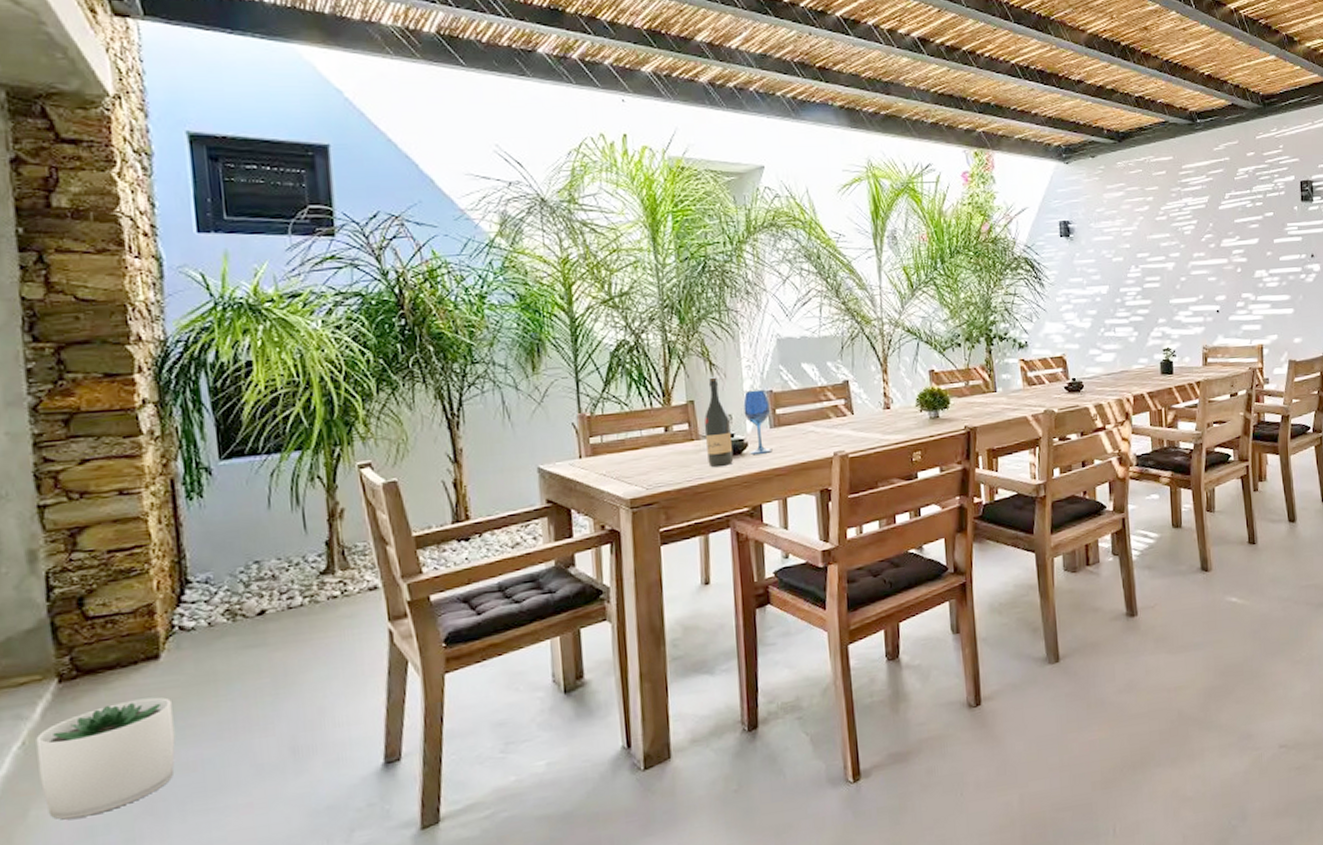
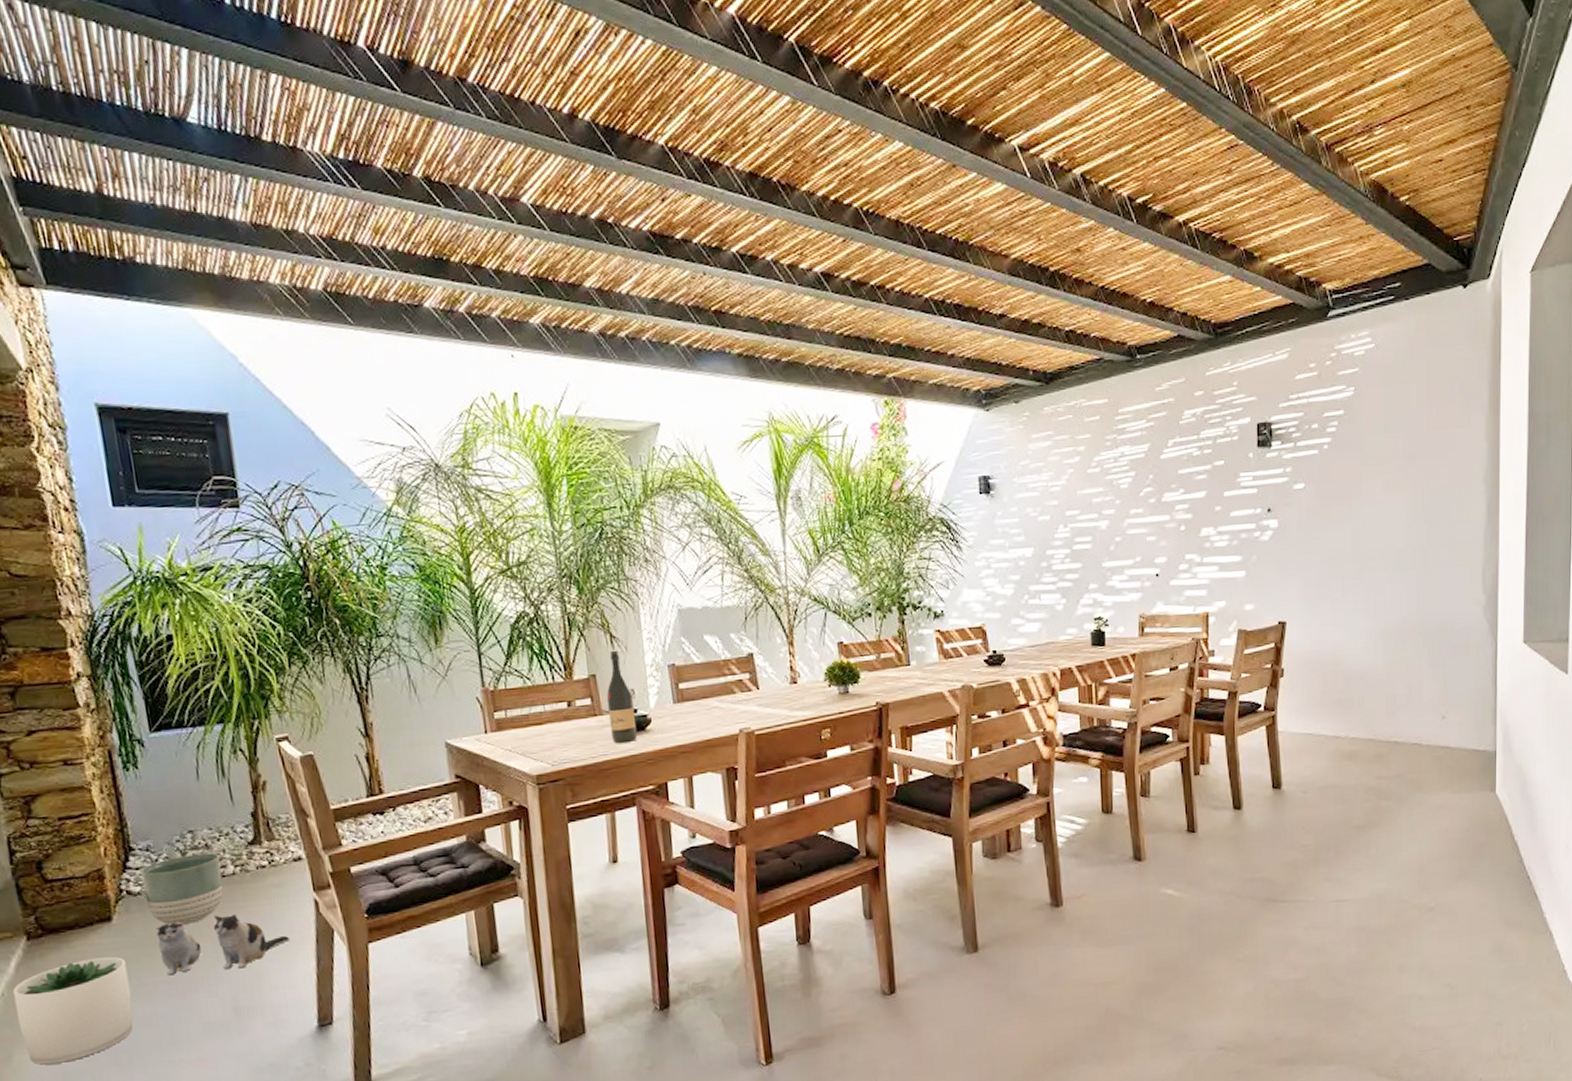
planter: none [197,583,290,661] -> present [141,852,224,924]
cat: none [209,648,360,716] -> present [155,915,291,976]
wineglass: present [743,389,773,455] -> none [645,663,677,731]

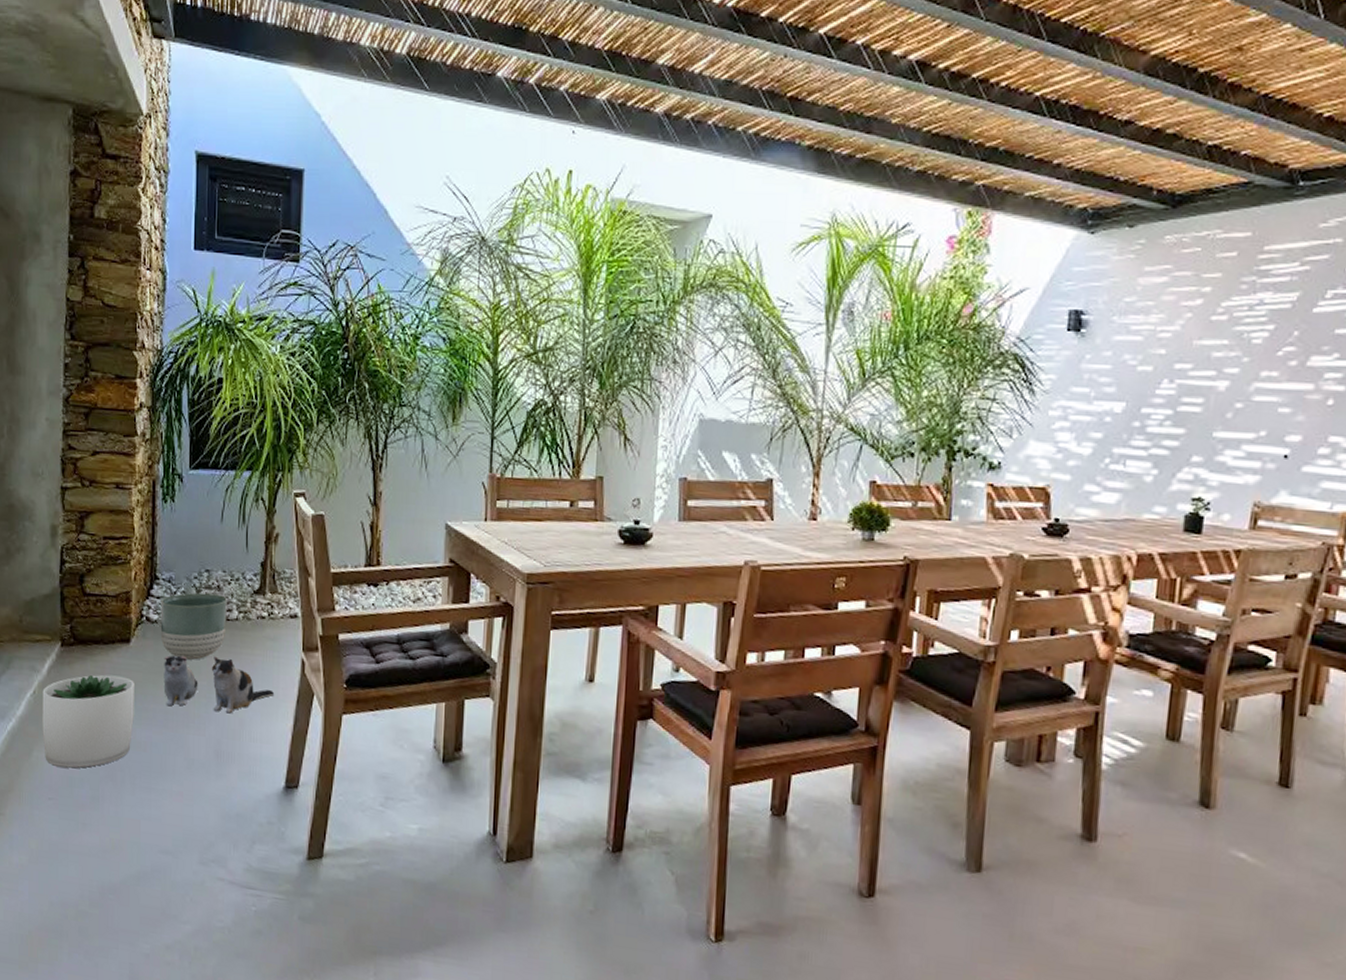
wine bottle: present [606,650,638,743] -> none [609,453,638,555]

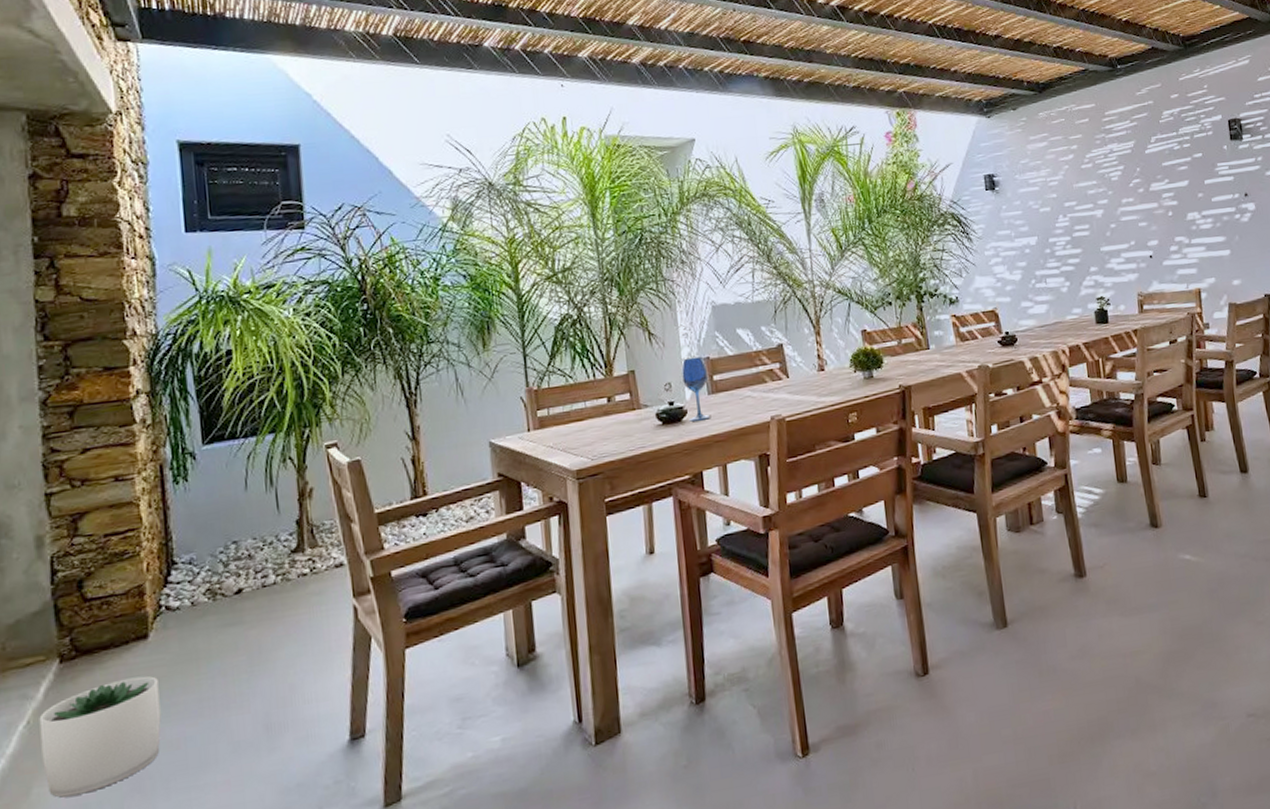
planter: present [160,592,227,660] -> none [181,563,264,639]
cat: present [163,655,275,714] -> none [192,625,327,694]
wineglass: none [653,474,683,549] -> present [681,356,711,422]

